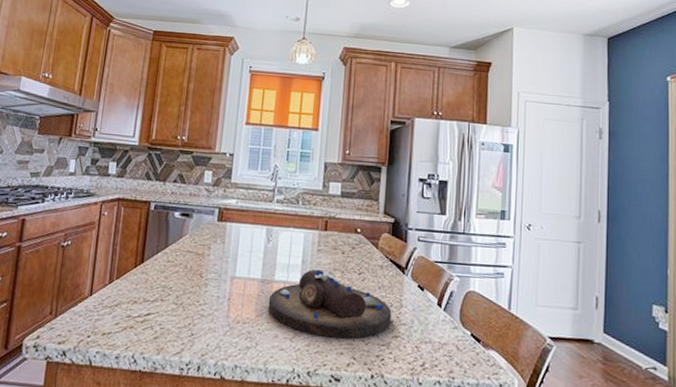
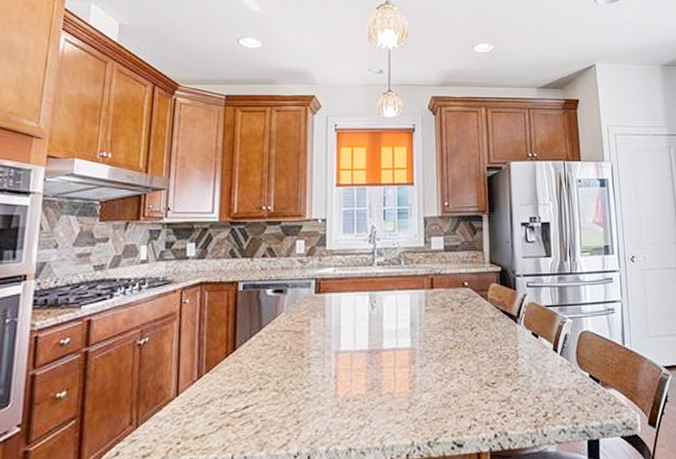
decorative bowl: present [268,269,392,340] -> none [378,330,509,403]

